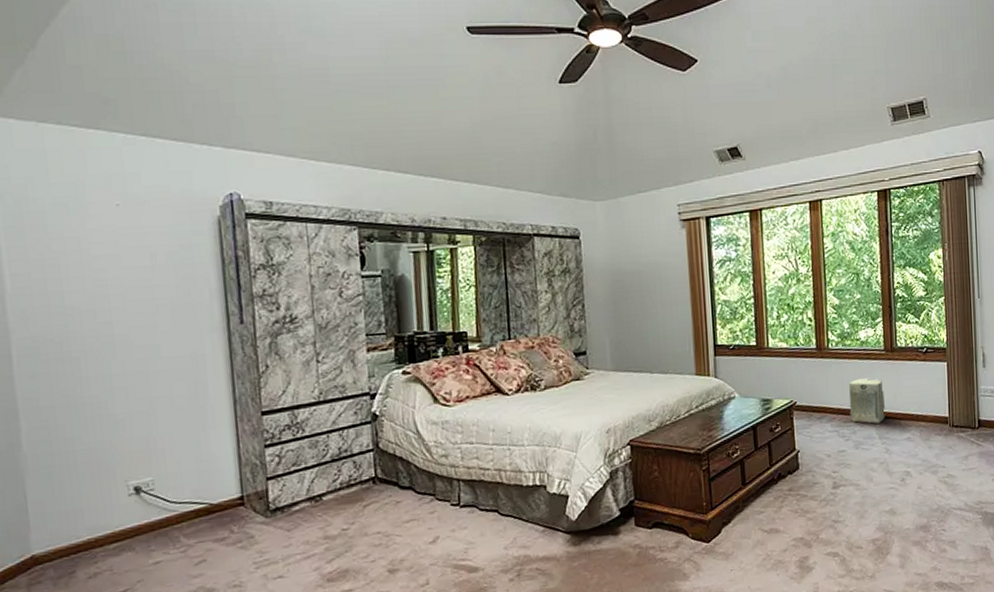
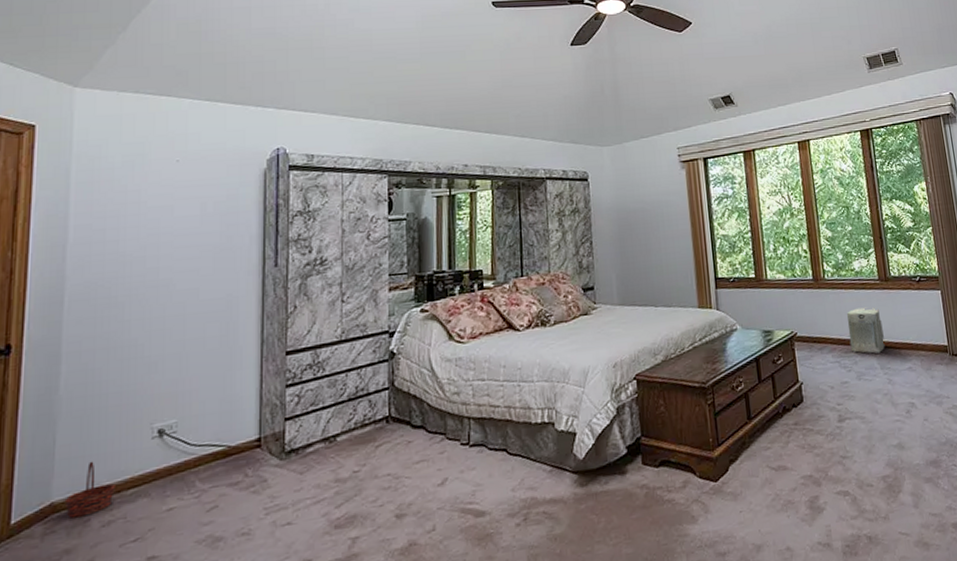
basket: none [45,516,97,570] -> present [64,461,115,519]

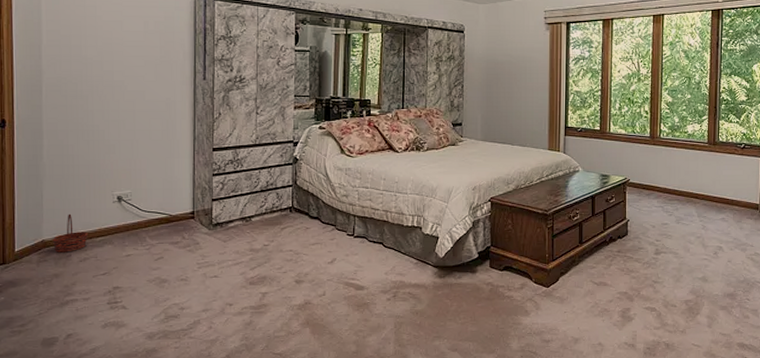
speaker: present [847,307,885,354] -> none [674,165,705,204]

